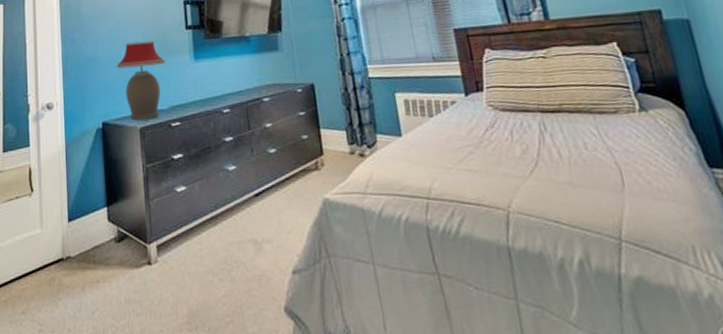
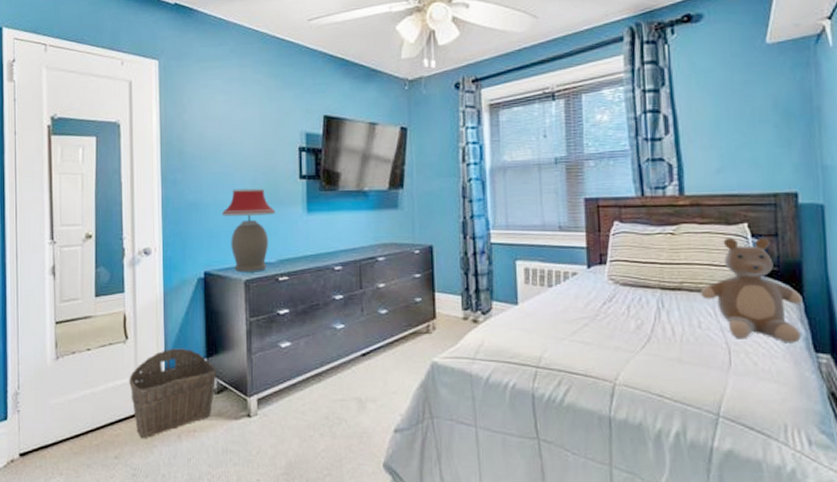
wicker basket: none [35,198,117,293] -> present [129,348,217,439]
teddy bear: none [581,55,692,160] -> present [701,237,803,343]

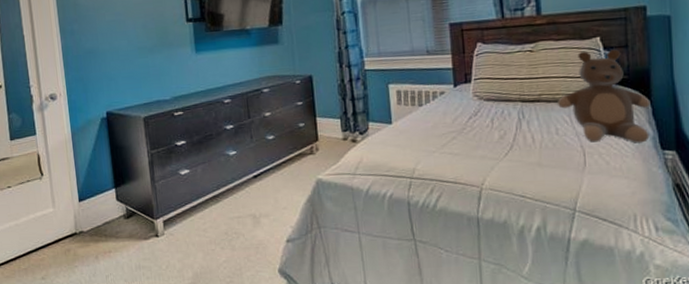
wicker basket: present [129,348,217,439] -> none [47,181,126,261]
table lamp: present [221,188,275,273] -> none [117,33,167,111]

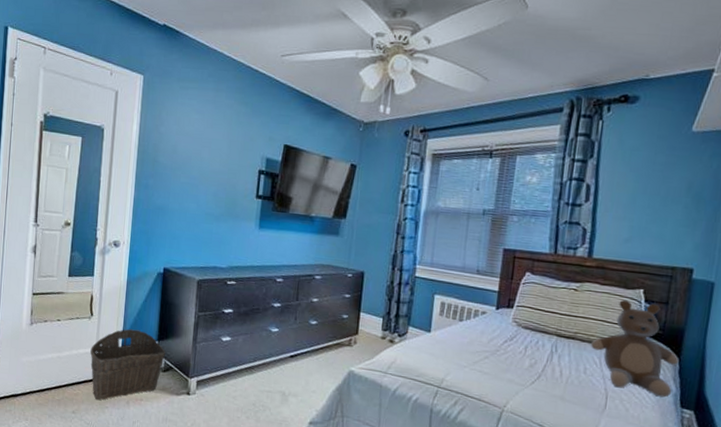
wicker basket: none [47,181,126,261] -> present [90,329,166,401]

